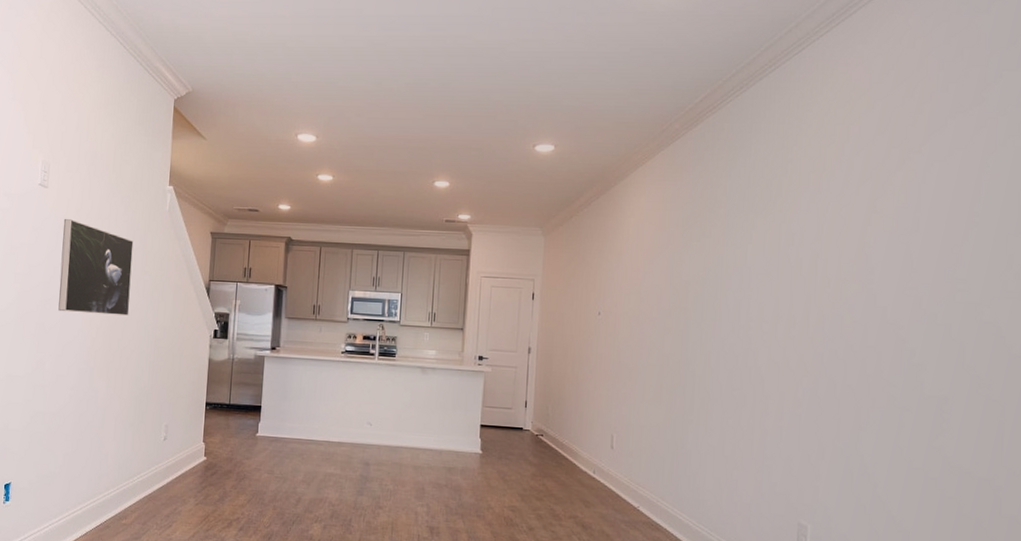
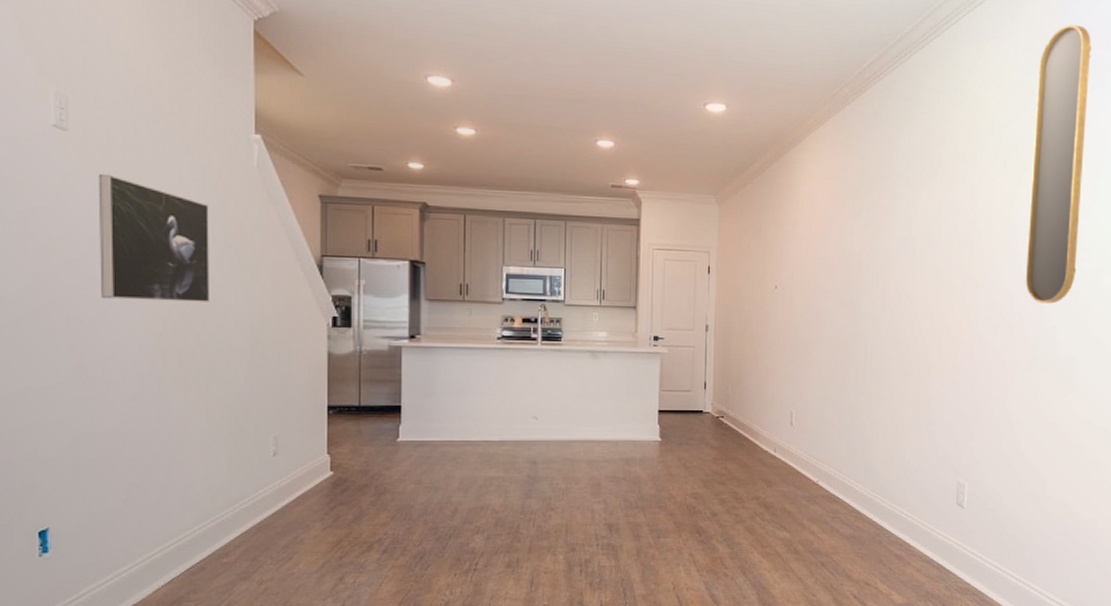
home mirror: none [882,43,965,338] -> present [1025,24,1091,304]

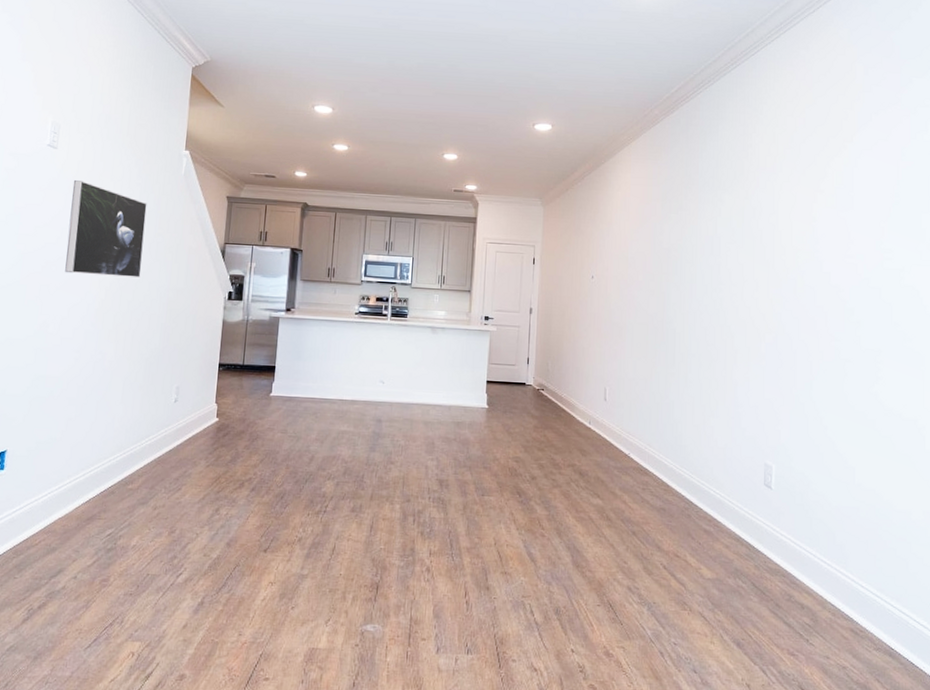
home mirror: present [1025,24,1091,304] -> none [827,52,884,299]

